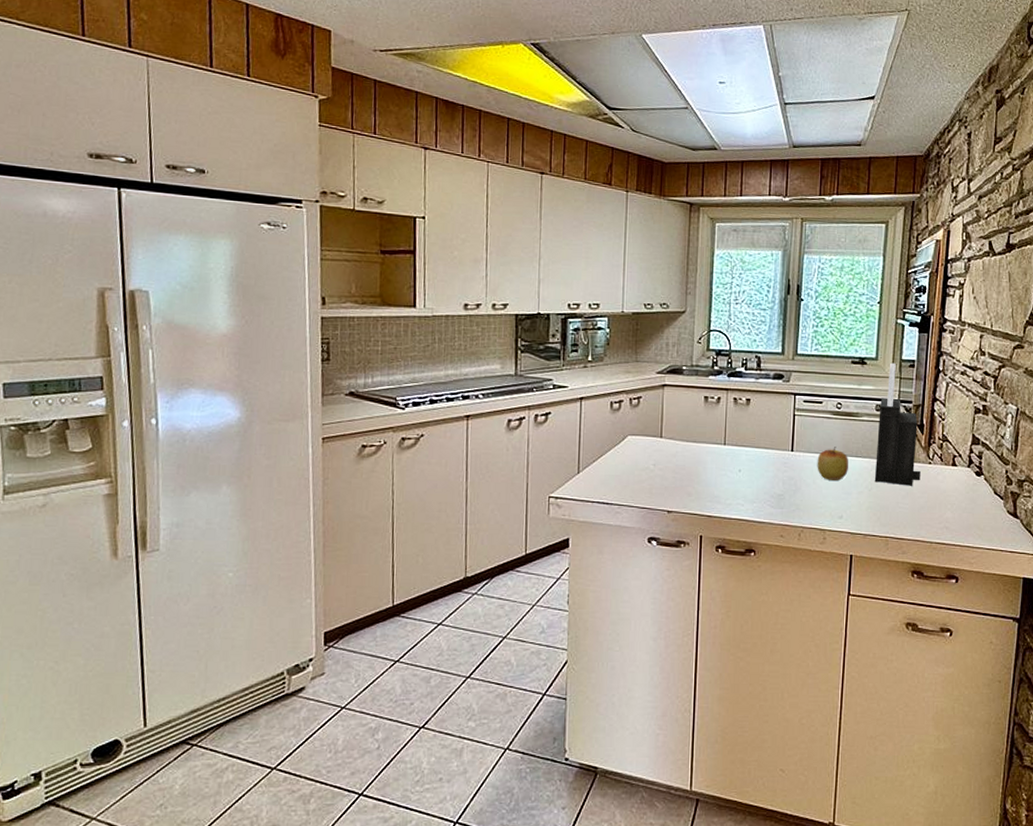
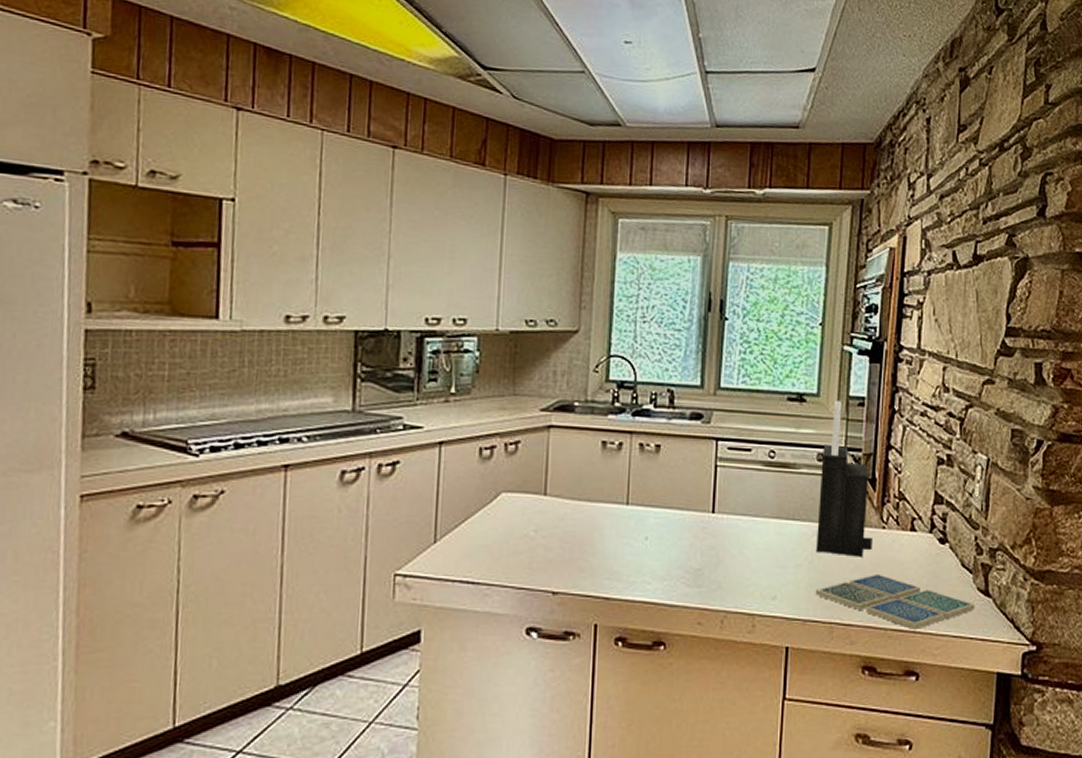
apple: present [817,447,848,481] -> none [744,507,783,550]
drink coaster: none [874,499,1005,543] -> present [815,573,975,629]

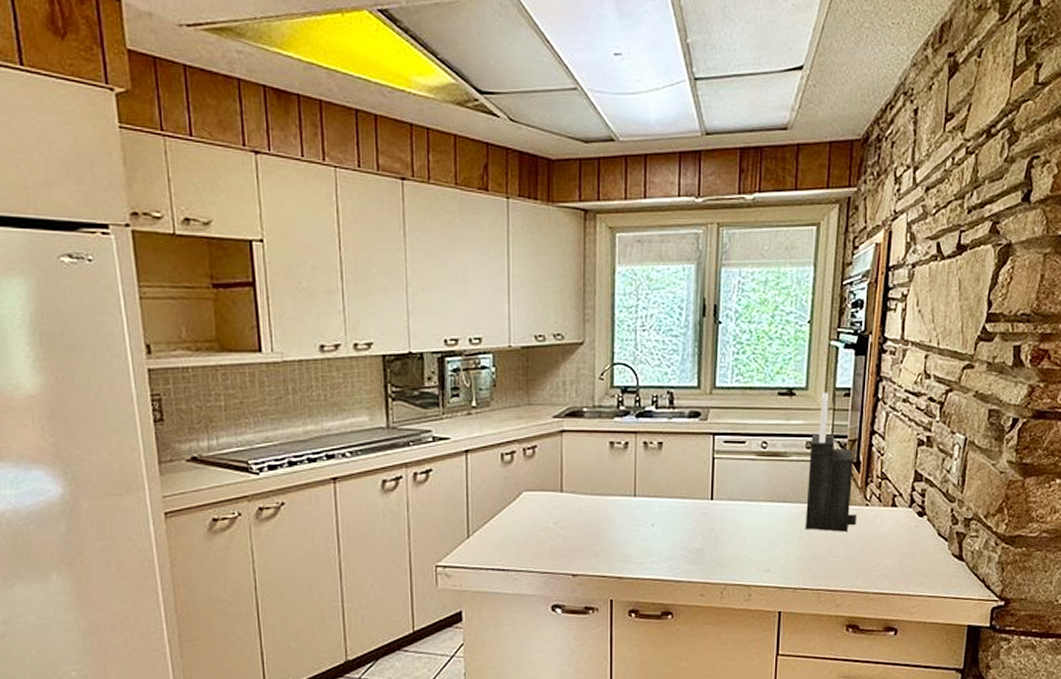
drink coaster: present [815,573,975,629] -> none [804,545,949,592]

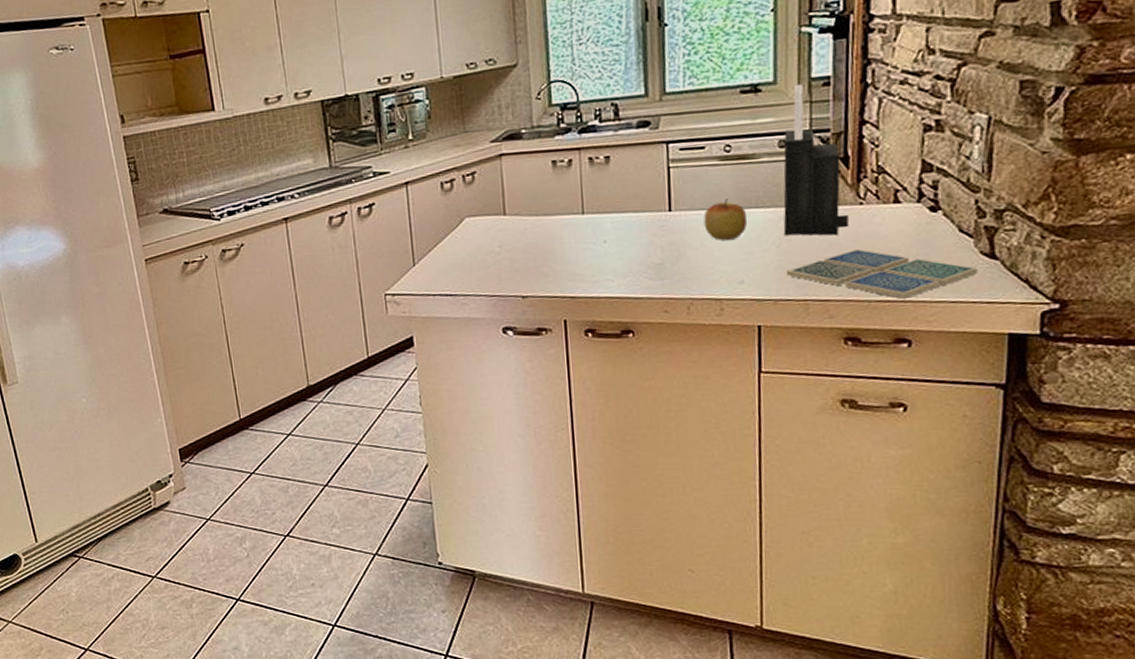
apple: none [740,492,775,530] -> present [703,199,747,240]
drink coaster: none [804,545,949,592] -> present [786,248,978,299]

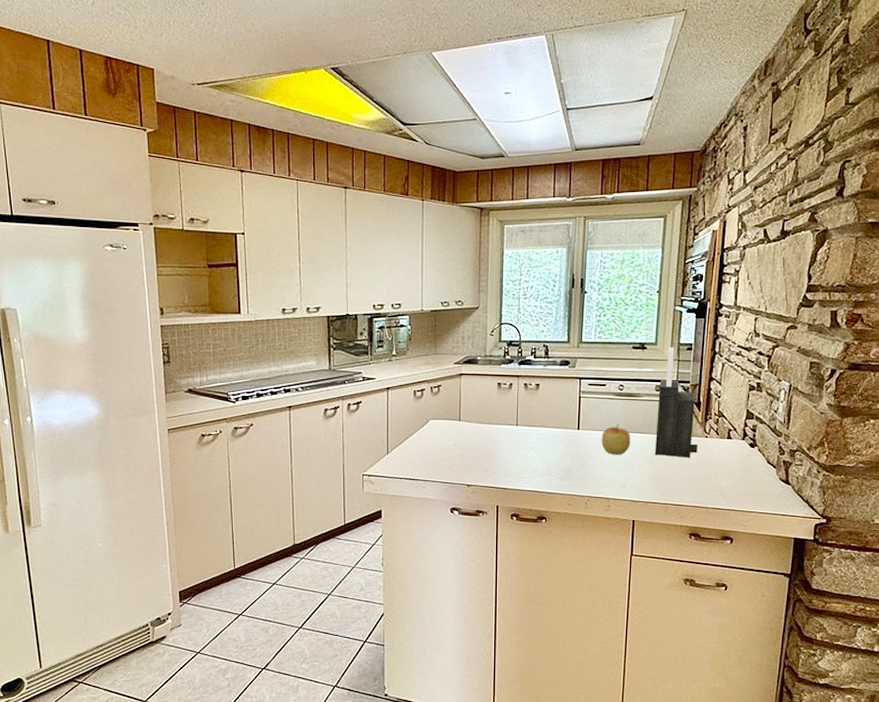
drink coaster: present [786,248,978,299] -> none [654,469,778,508]

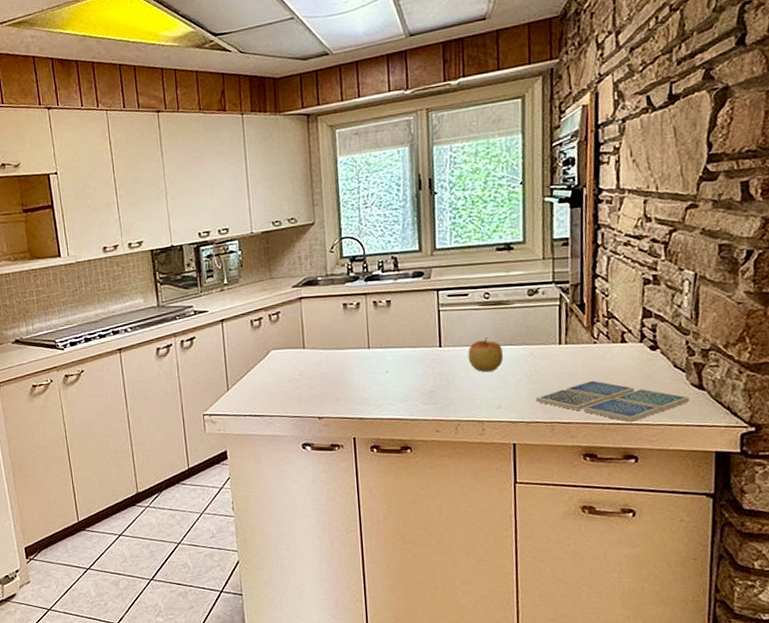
knife block: present [654,346,698,458] -> none [532,243,585,369]
drink coaster: none [654,469,778,508] -> present [535,380,690,422]

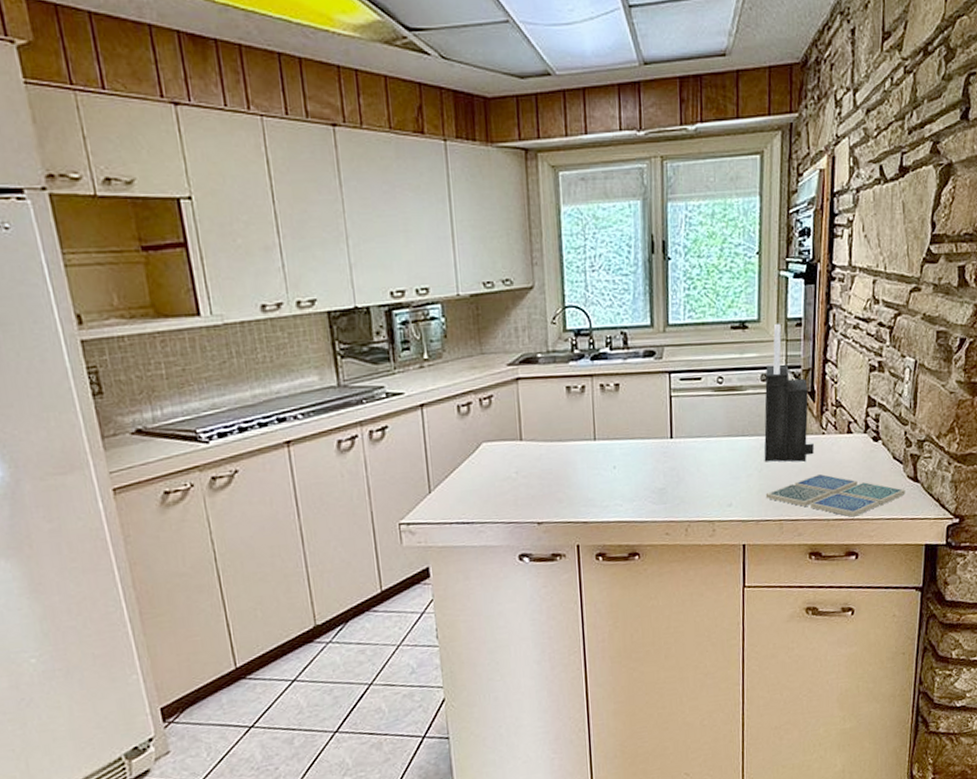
apple: present [468,337,503,372] -> none [700,427,735,466]
knife block: none [532,243,585,369] -> present [764,323,814,462]

